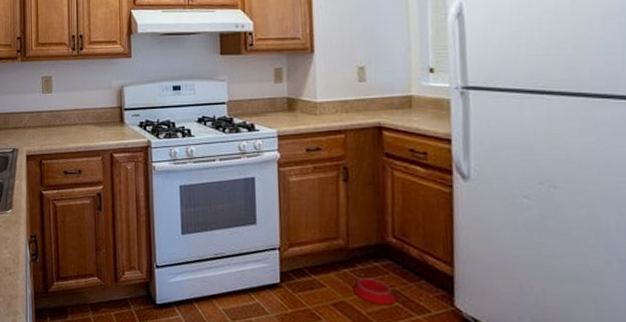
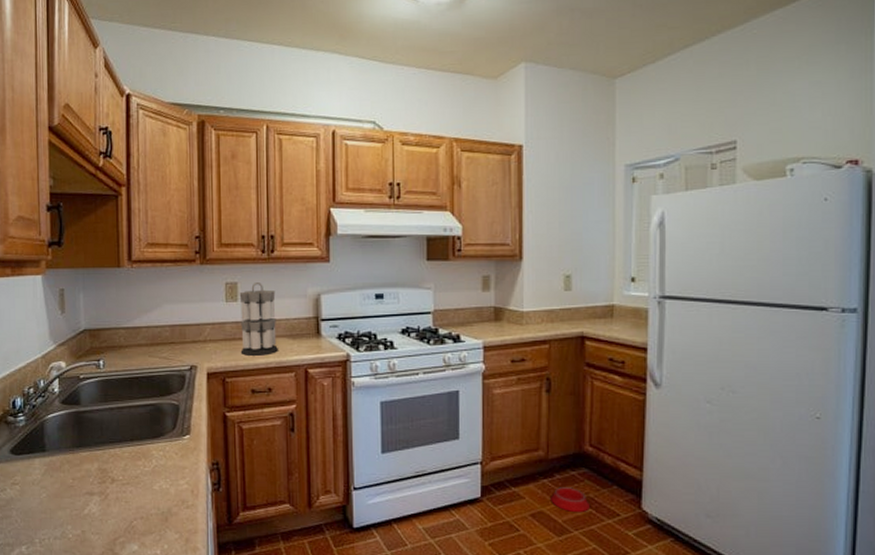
spice rack: none [53,75,87,141] -> present [239,281,278,356]

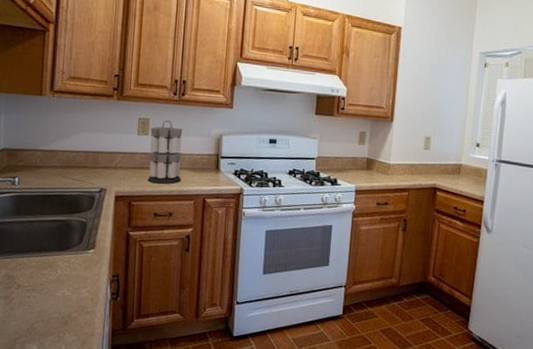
pet bowl: present [551,487,590,513] -> none [398,309,429,331]

